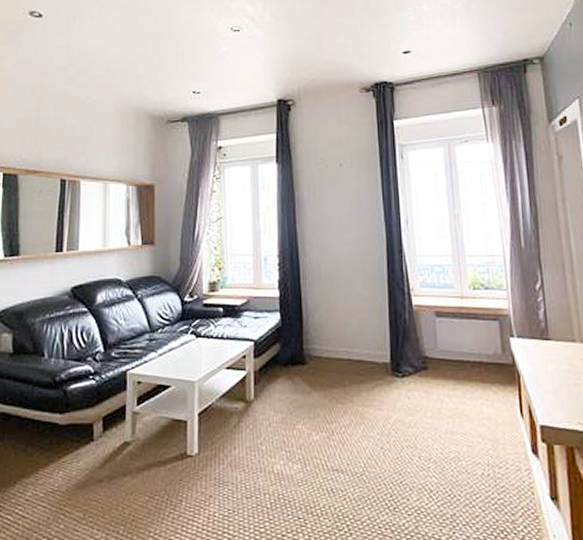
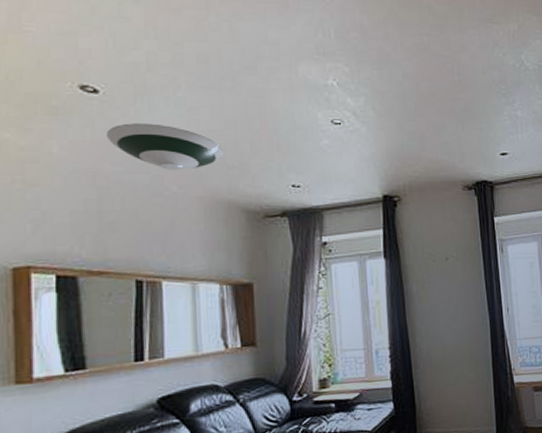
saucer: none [46,40,136,82] -> present [107,123,224,171]

